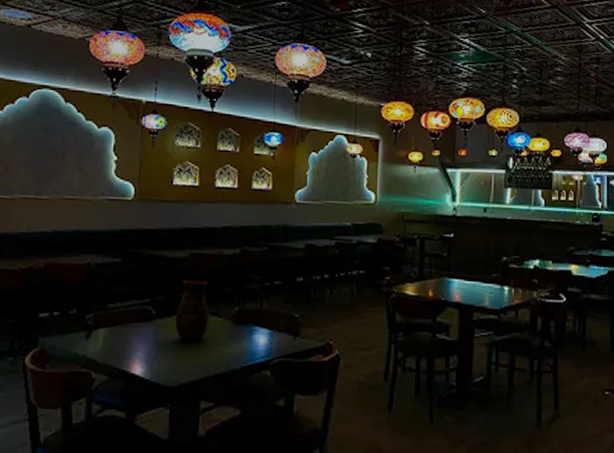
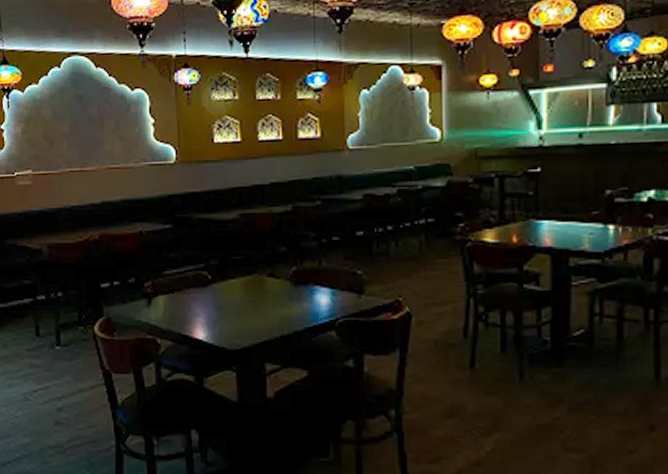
vase: present [175,279,210,341] -> none [232,241,267,304]

